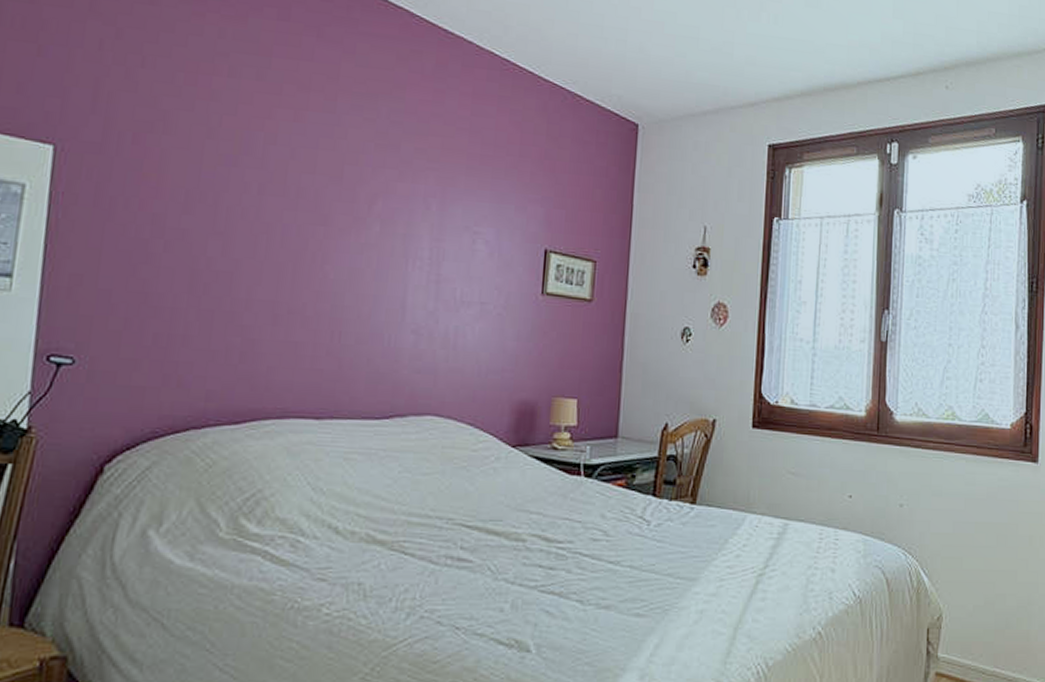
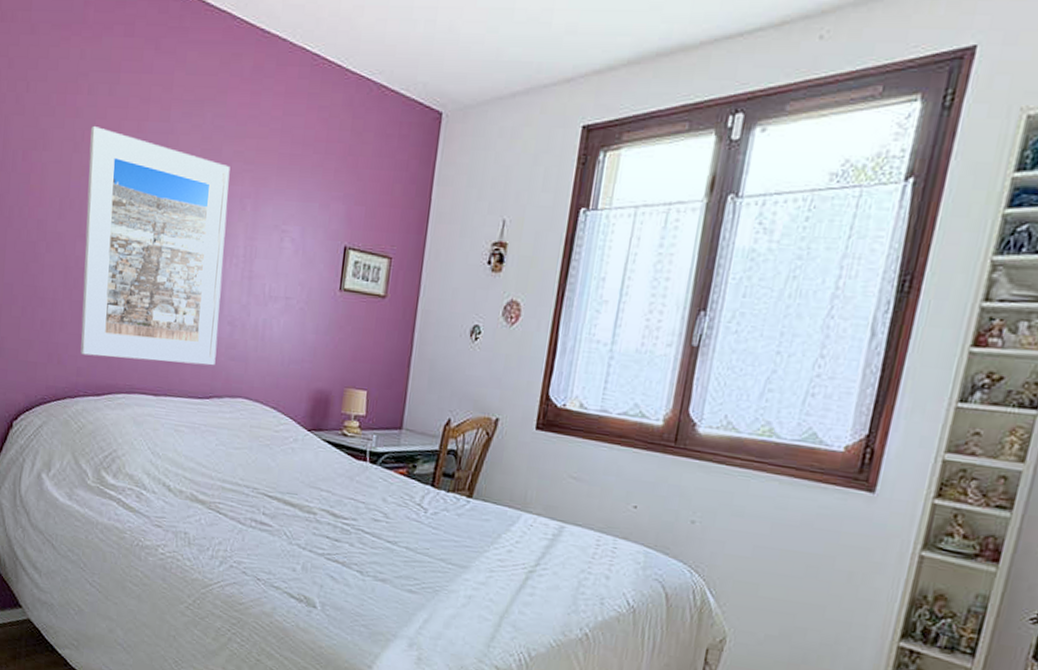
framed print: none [211,111,411,381] -> present [80,126,230,366]

